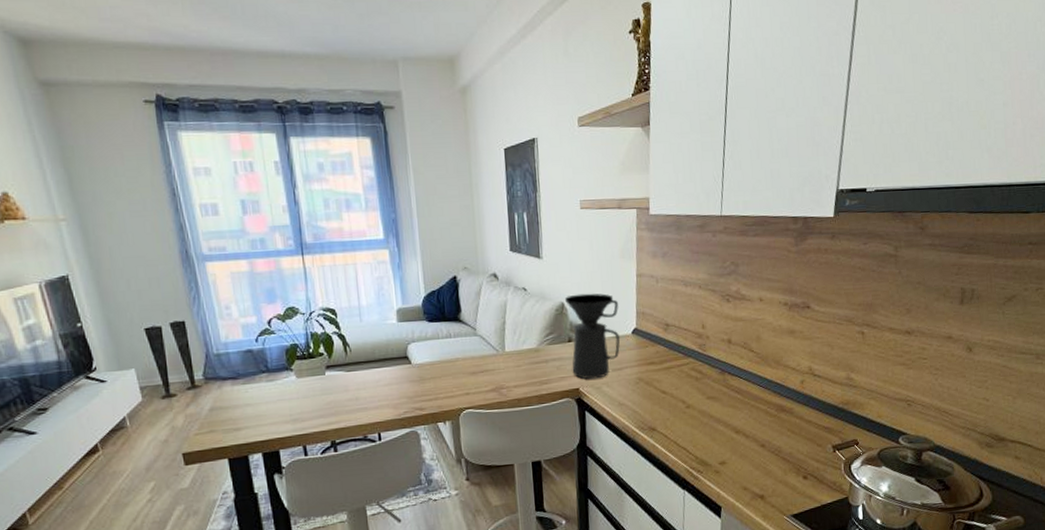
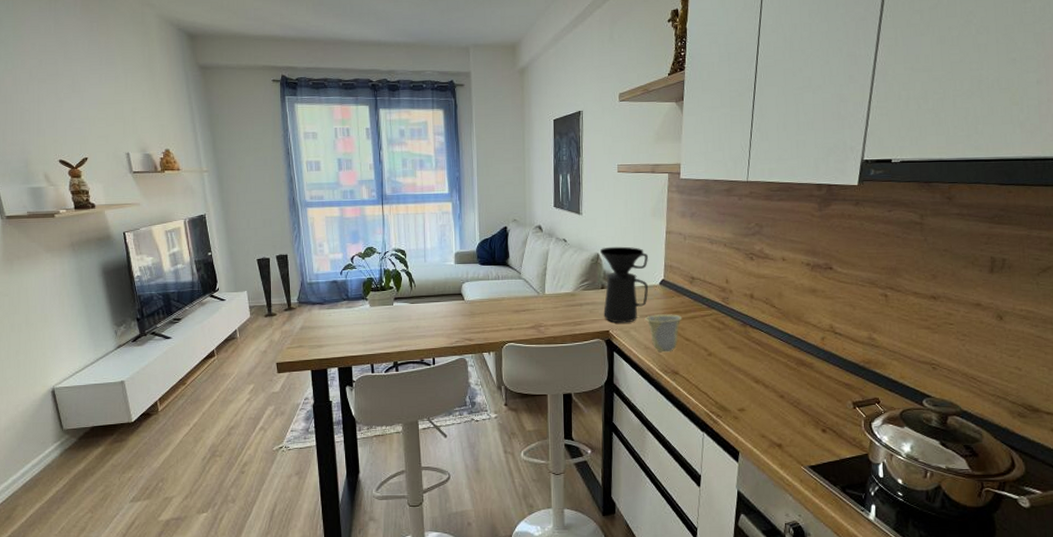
cup: none [618,365,658,408] -> present [645,314,682,353]

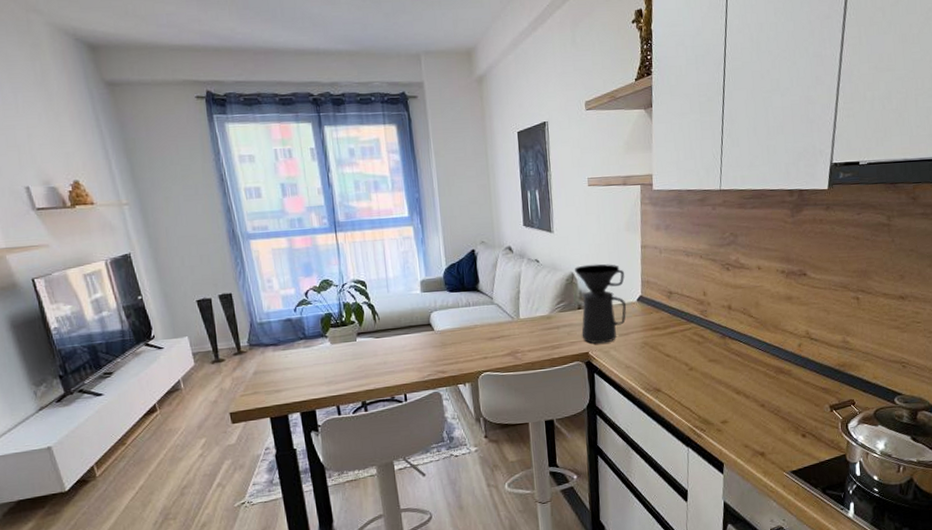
cup: present [645,314,682,353] -> none [624,330,662,371]

